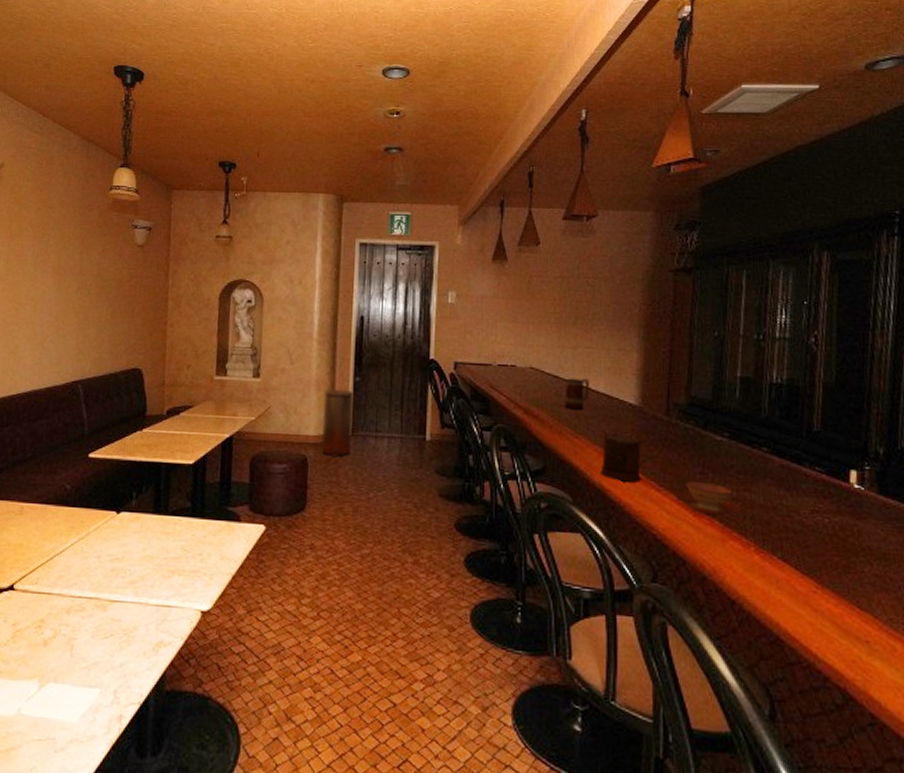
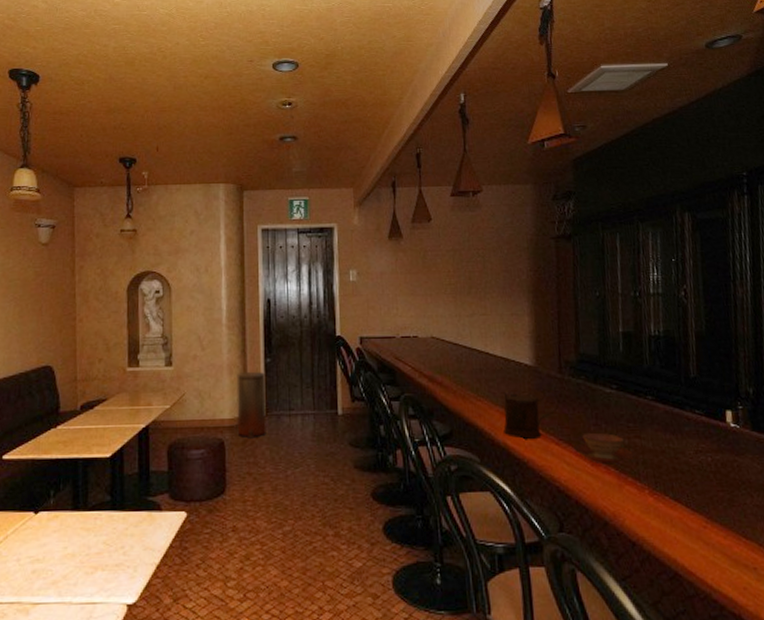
beer mug: present [564,378,590,410] -> none [465,344,488,374]

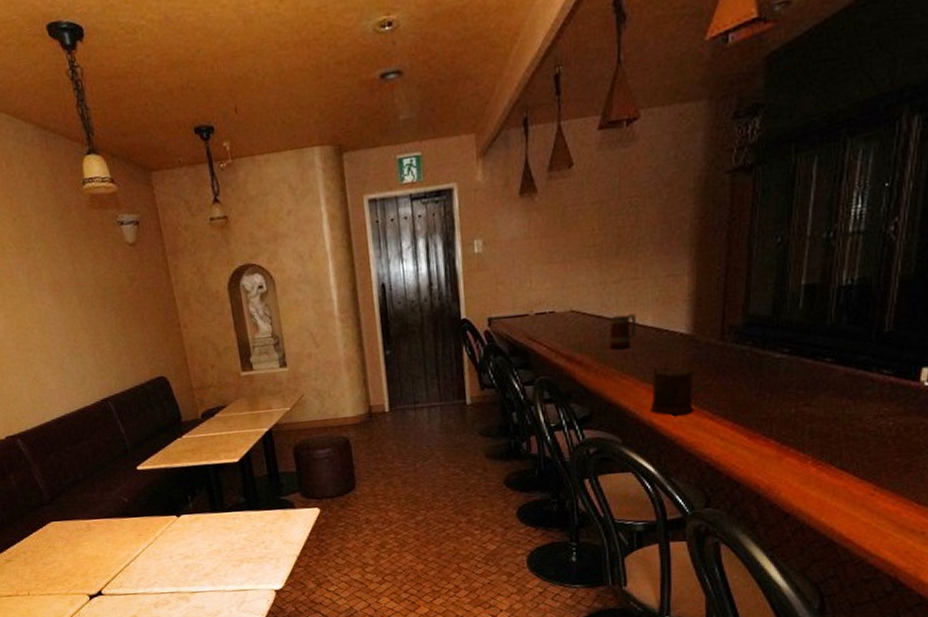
pedal bin: present [236,371,266,438] -> none [355,365,392,435]
beer mug: none [465,344,488,374] -> present [609,313,637,350]
teacup: present [573,432,634,464] -> none [729,402,800,436]

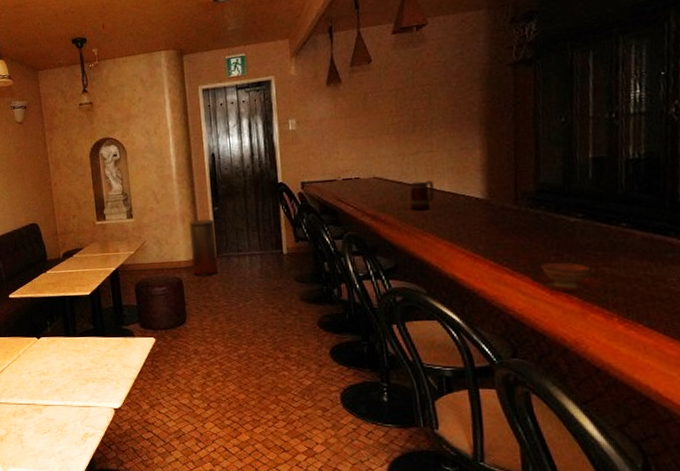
pedal bin: none [355,365,392,435] -> present [188,218,218,276]
beer mug: present [649,359,719,416] -> none [450,221,516,271]
teacup: none [729,402,800,436] -> present [530,262,602,293]

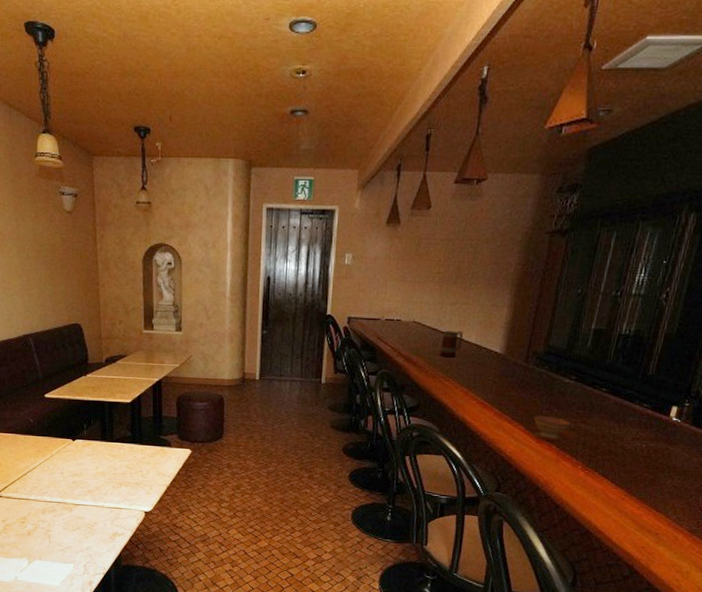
pedal bin: present [188,218,218,276] -> none [235,340,261,396]

